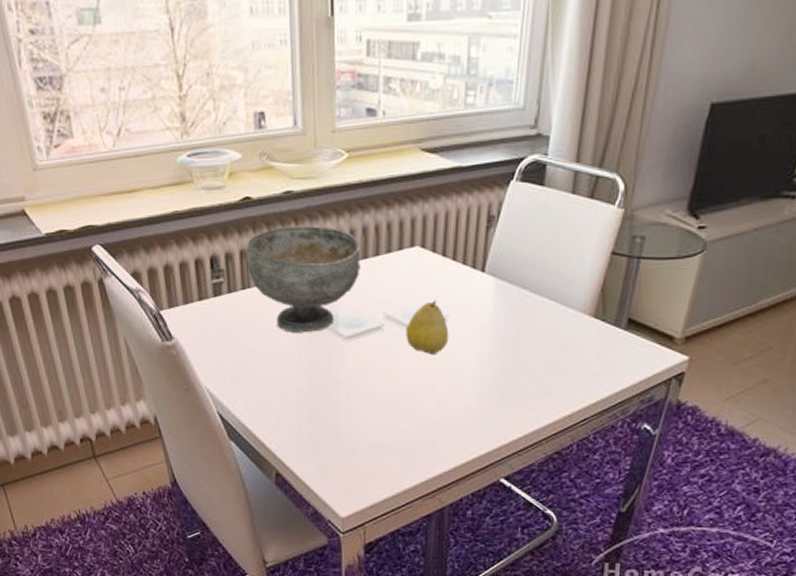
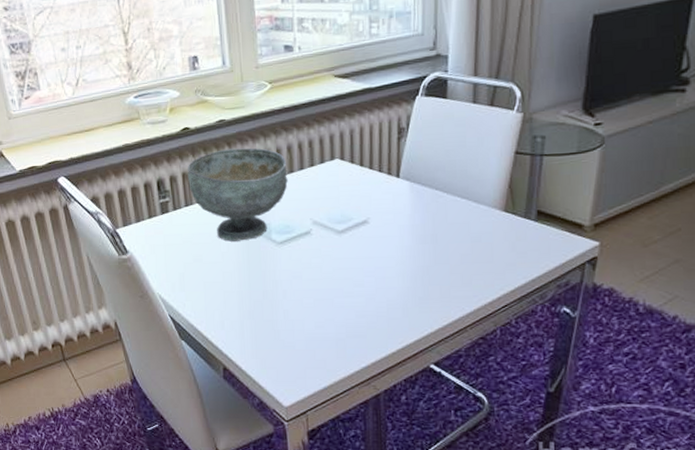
fruit: present [406,300,449,354] -> none [332,205,372,253]

